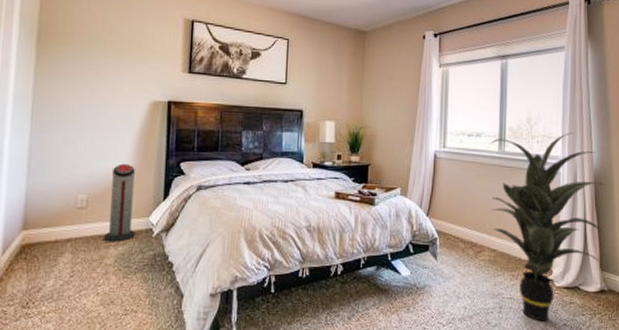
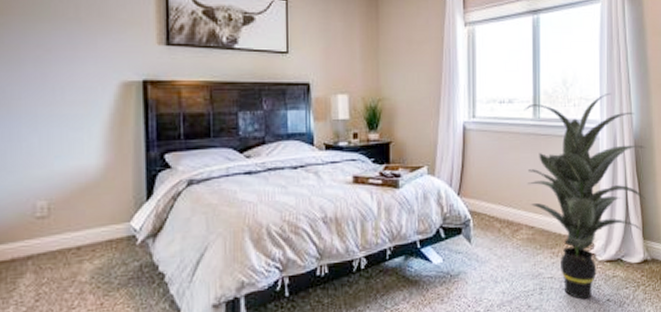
air purifier: present [103,163,135,242] -> none [73,159,114,256]

